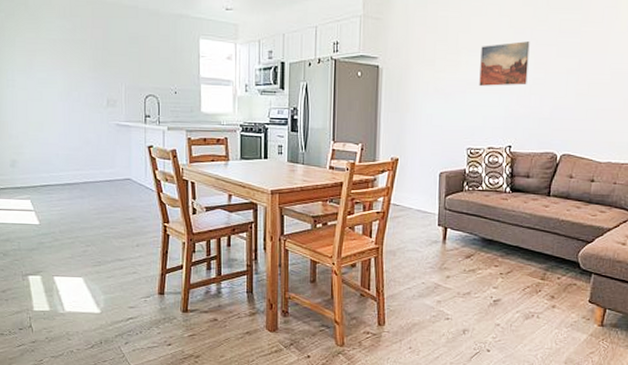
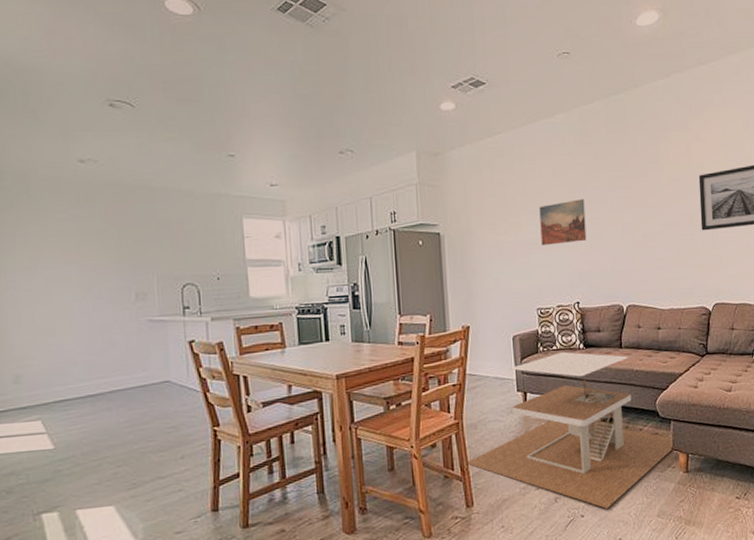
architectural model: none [381,193,591,347] -> present [465,351,673,509]

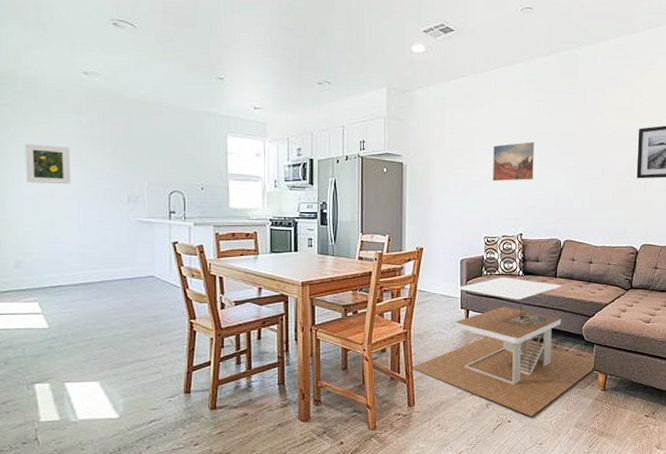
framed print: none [18,243,72,287] -> present [25,143,71,185]

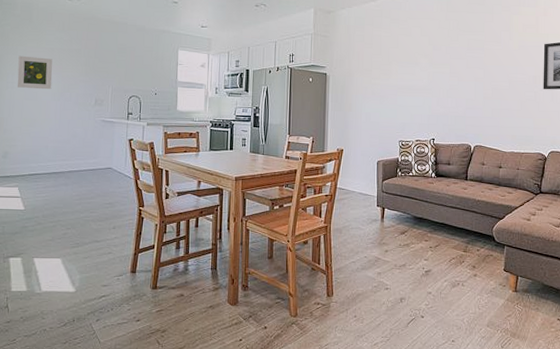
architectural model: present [410,276,594,416] -> none [330,178,505,313]
wall art: present [493,142,534,181] -> none [407,56,446,91]

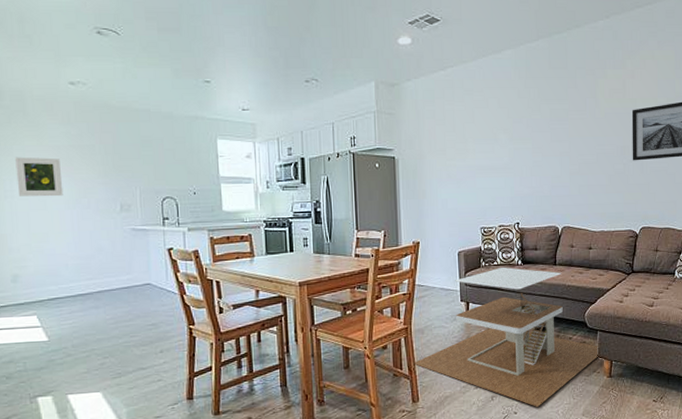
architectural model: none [330,178,505,313] -> present [413,267,598,407]

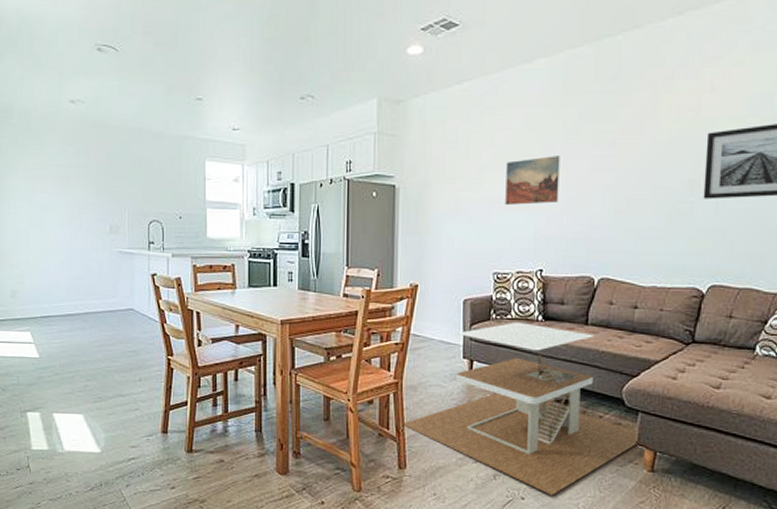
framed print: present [15,156,64,197] -> none [20,174,59,215]
wall art: none [486,129,528,170] -> present [505,156,560,205]

